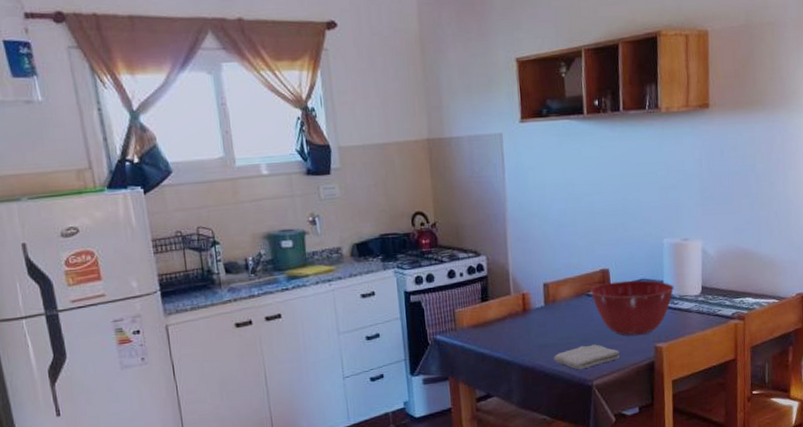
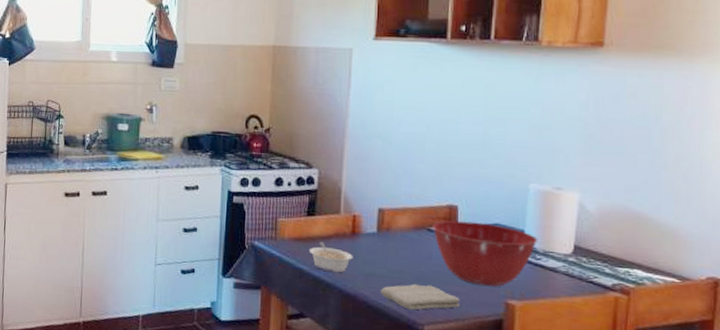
legume: none [487,323,527,351] -> present [308,241,353,273]

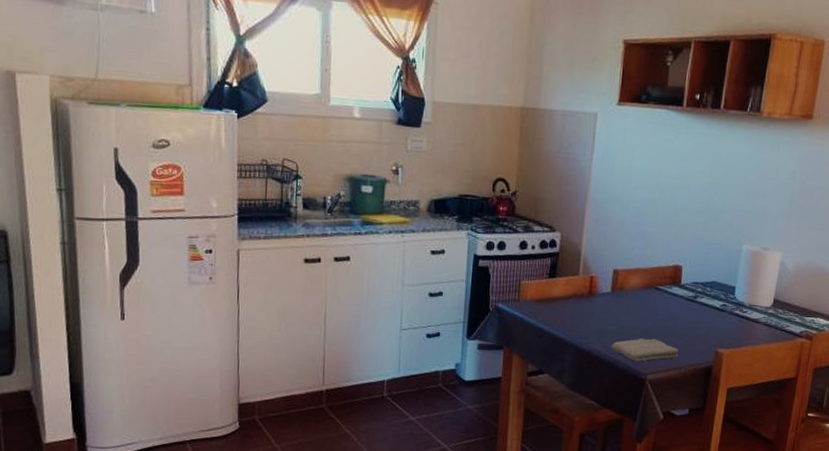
legume: present [308,241,353,273] -> none [549,302,589,331]
mixing bowl: present [432,220,538,287] -> none [659,279,746,337]

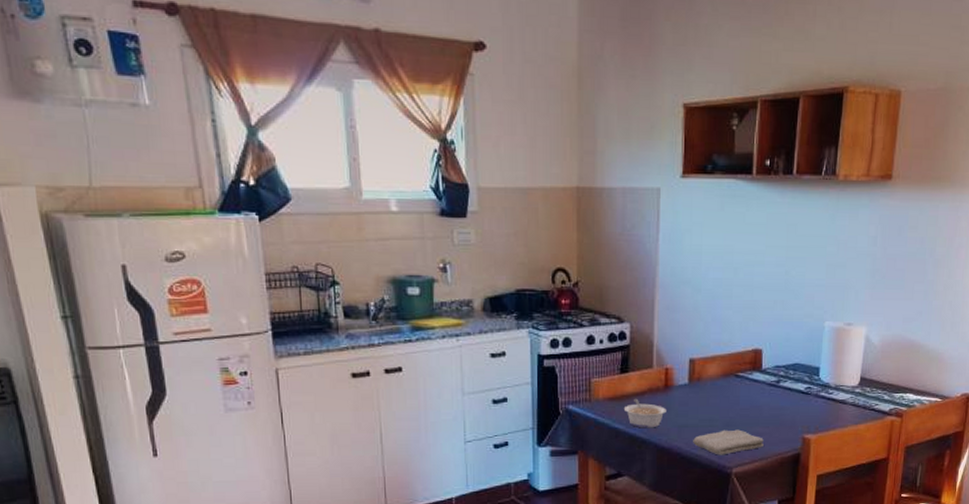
legume: none [549,302,589,331] -> present [623,398,666,428]

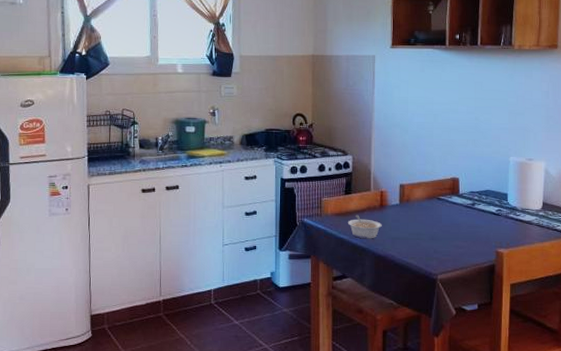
washcloth: present [693,429,764,455] -> none [404,242,463,264]

